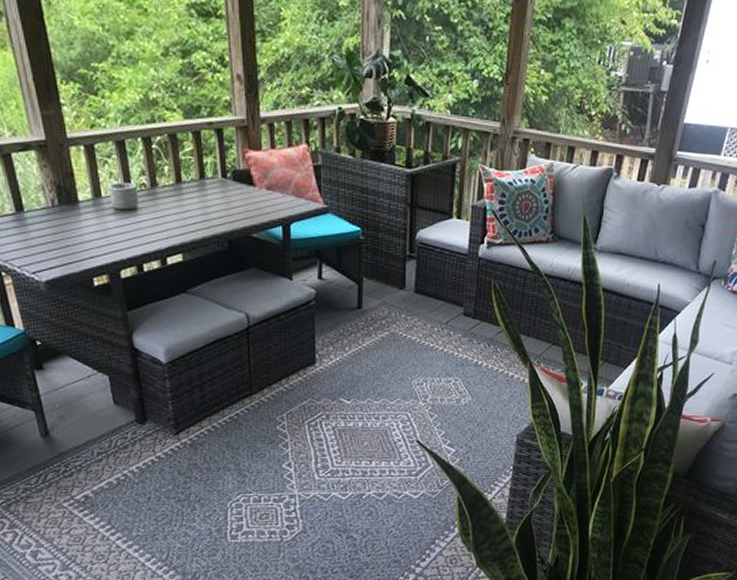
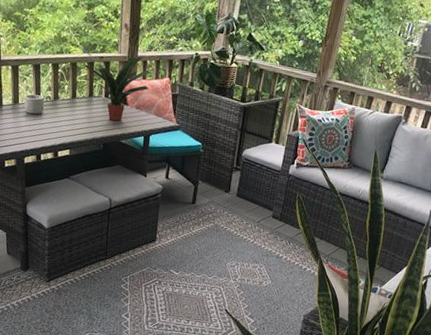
potted plant: none [174,109,281,209] -> present [77,45,150,122]

